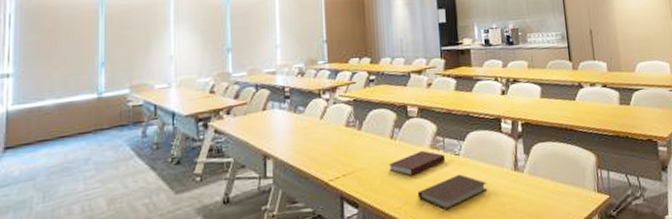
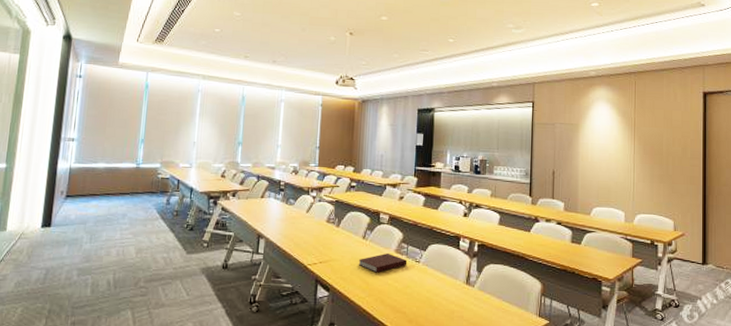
notebook: present [417,173,488,211] -> none [379,278,441,307]

